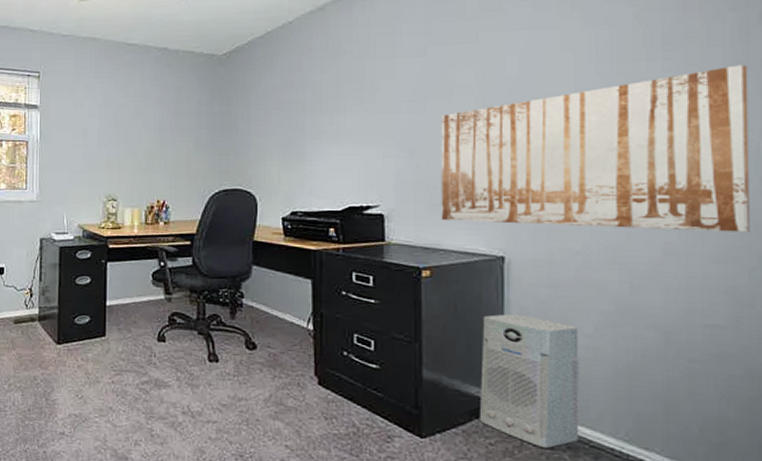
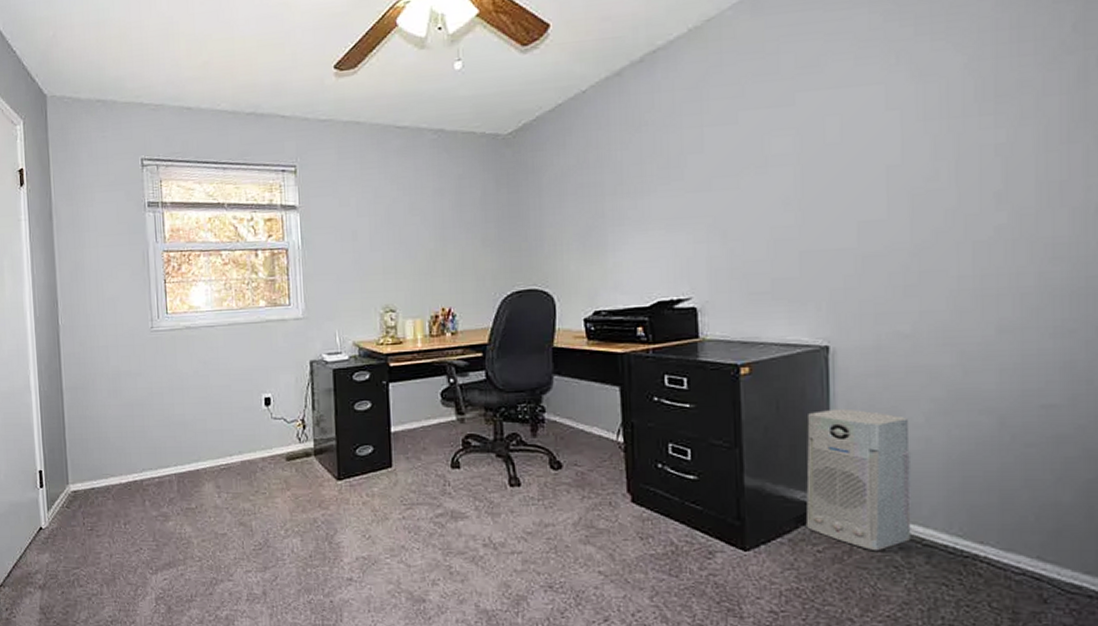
wall art: present [441,64,750,232] -> none [756,115,1087,311]

